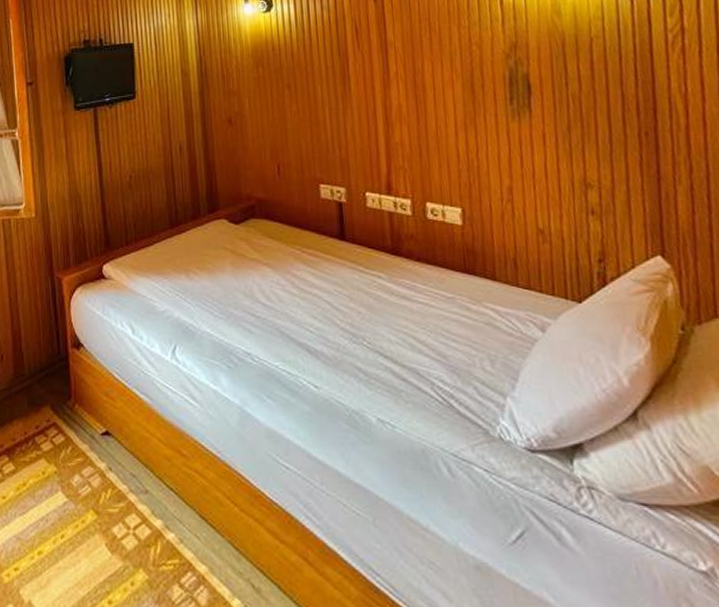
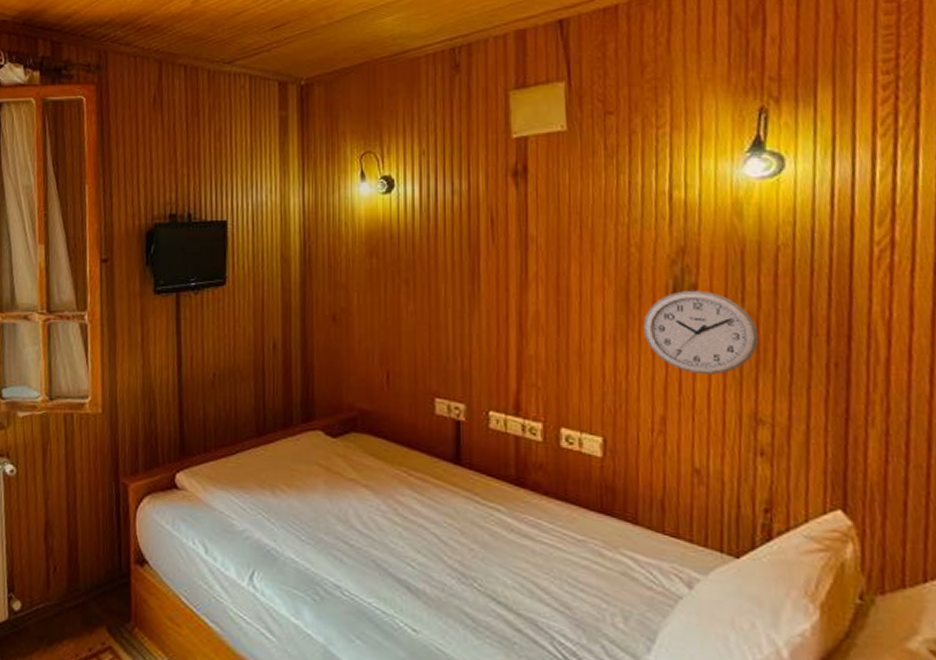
wall clock: none [487,78,583,150] -> present [643,290,759,375]

